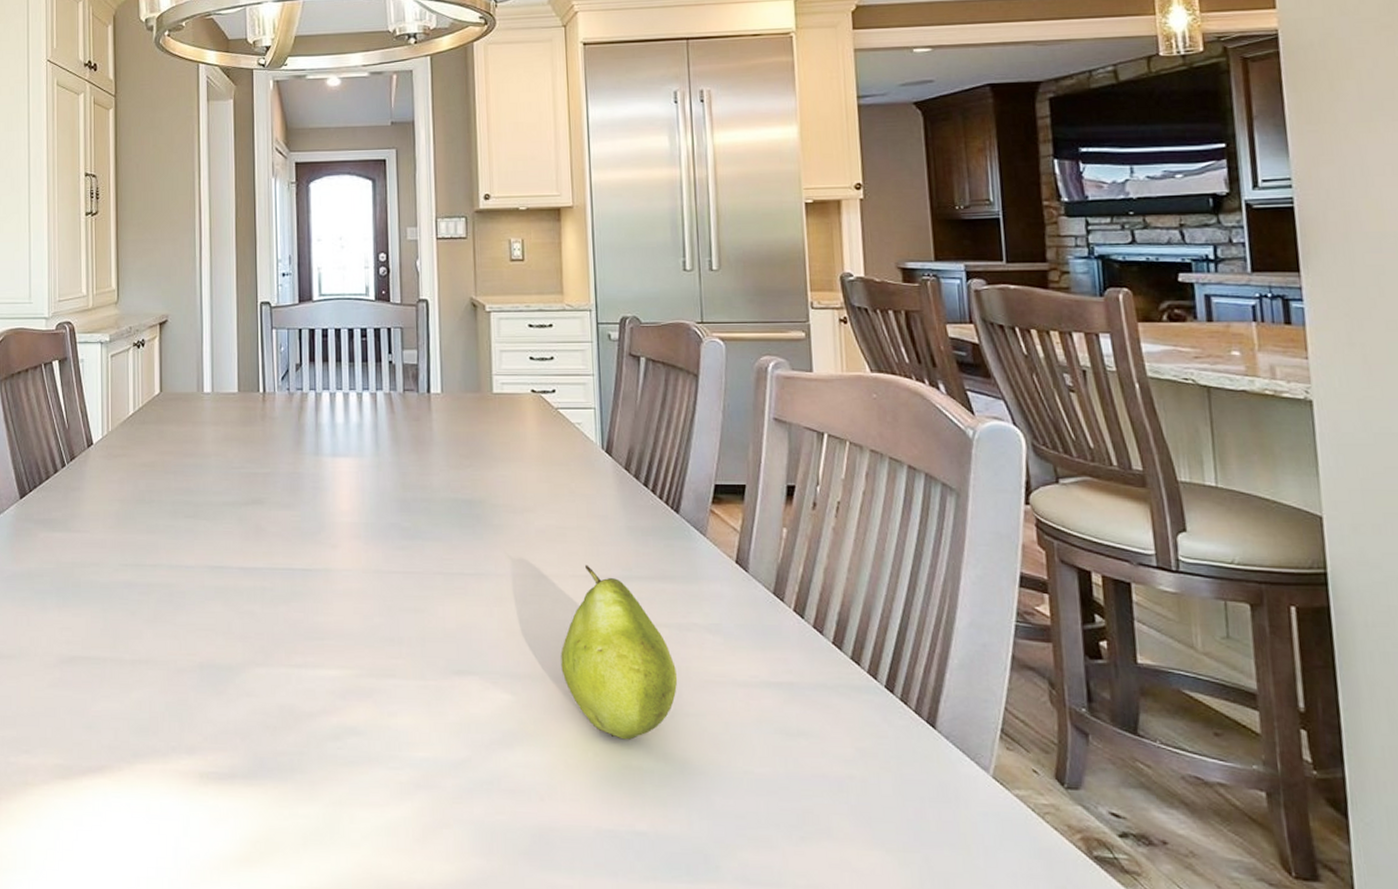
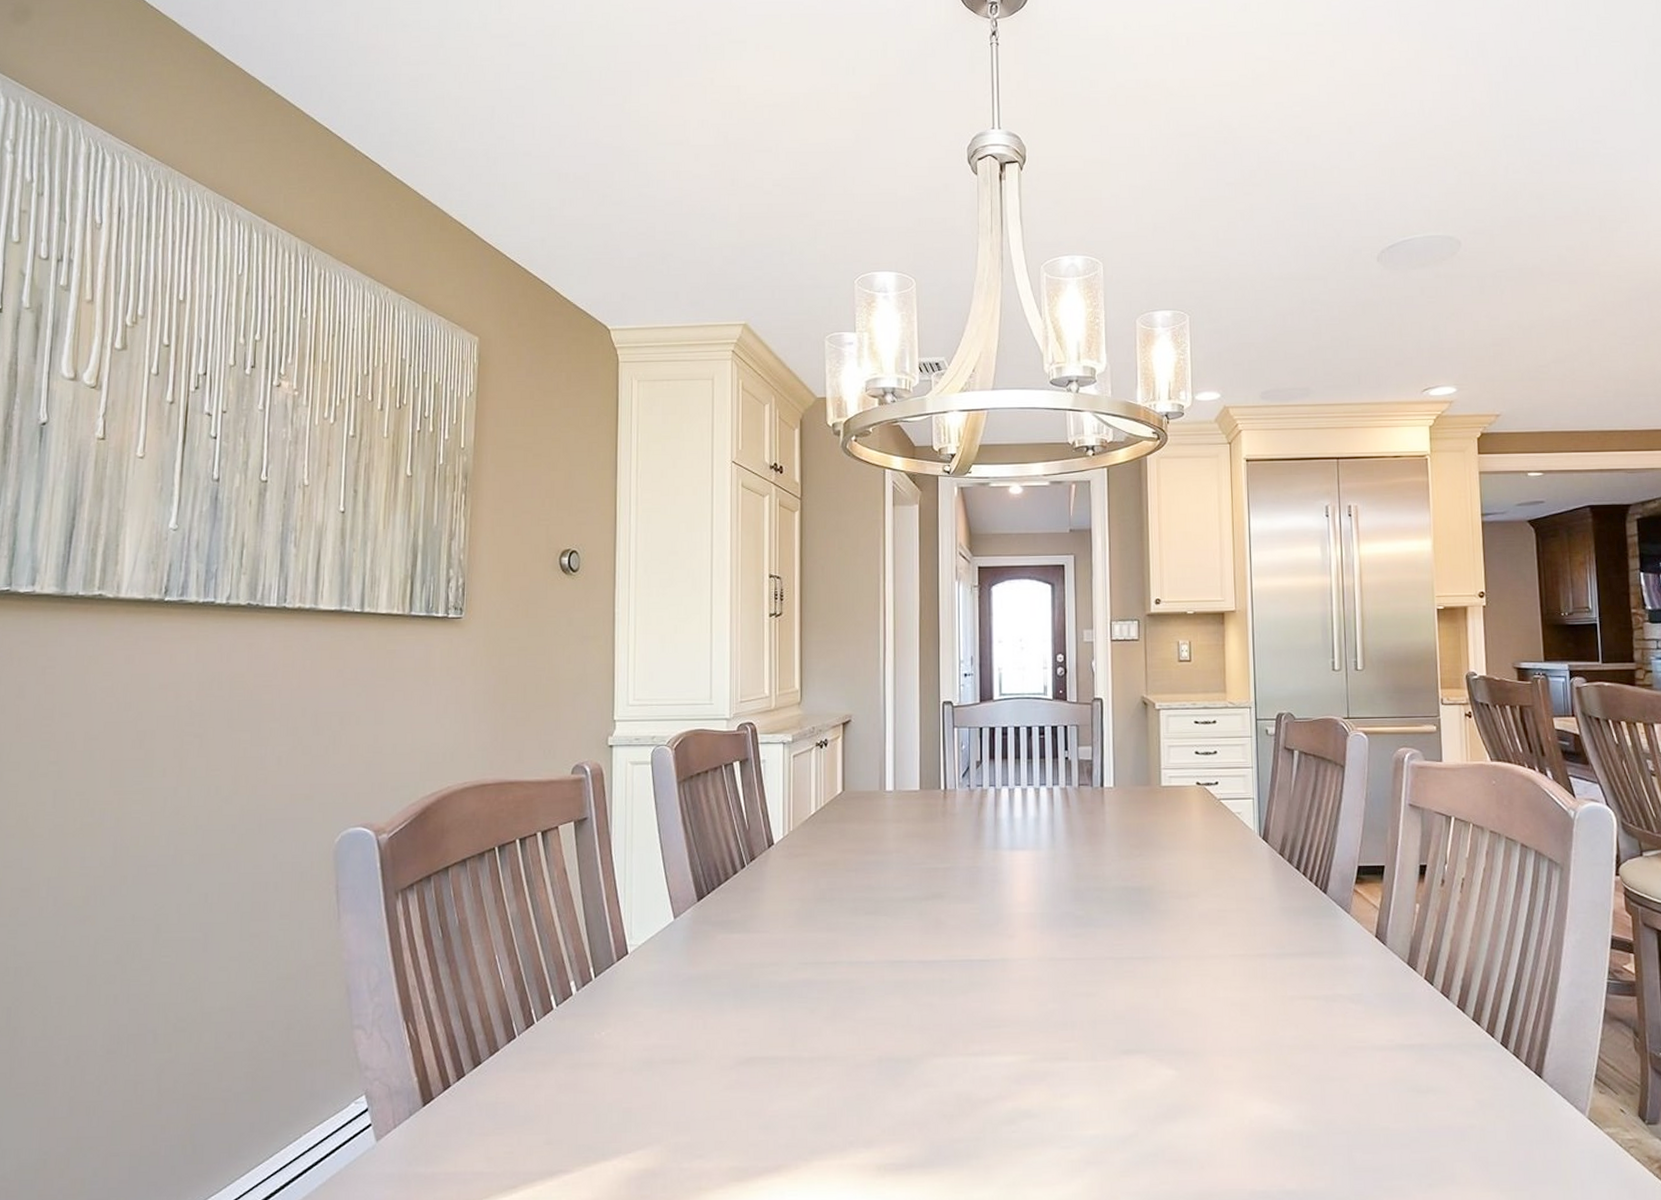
fruit: present [560,565,678,740] -> none [1220,944,1325,1106]

